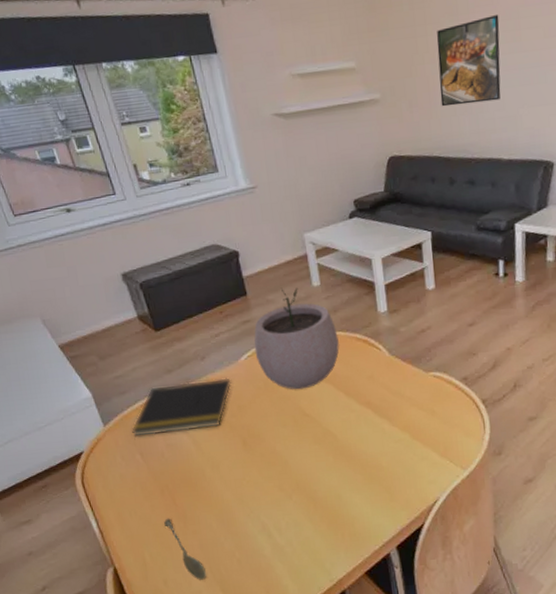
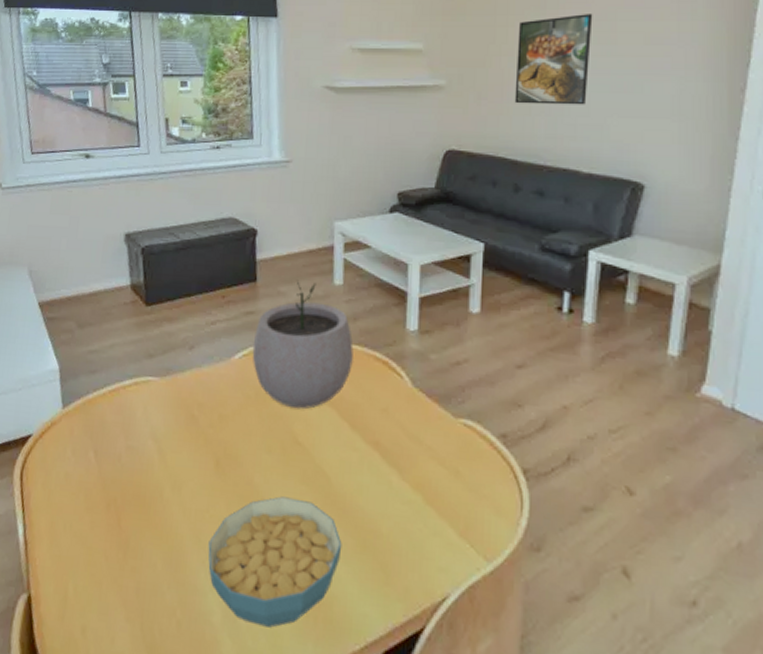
notepad: present [131,378,232,438] -> none [92,371,218,436]
soupspoon: present [163,518,208,580] -> none [99,542,136,639]
cereal bowl: none [250,455,354,549] -> present [208,496,342,628]

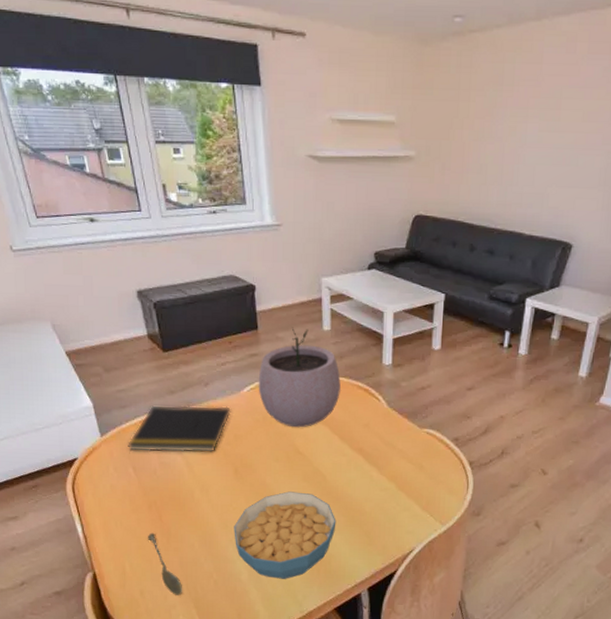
notepad: none [92,371,218,436] -> present [128,405,231,453]
soupspoon: none [99,542,136,639] -> present [147,532,183,596]
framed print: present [514,14,593,105] -> none [473,91,542,176]

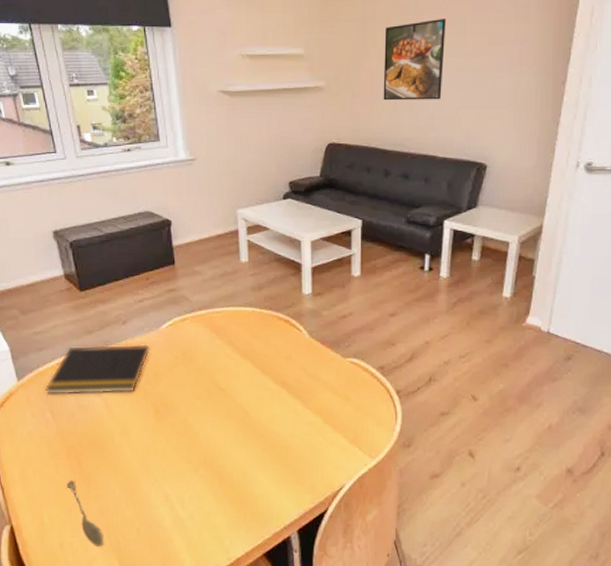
cereal bowl: present [234,491,336,579] -> none [155,430,262,524]
plant pot: present [258,327,341,428] -> none [176,260,261,363]
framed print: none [473,91,542,176] -> present [383,19,446,101]

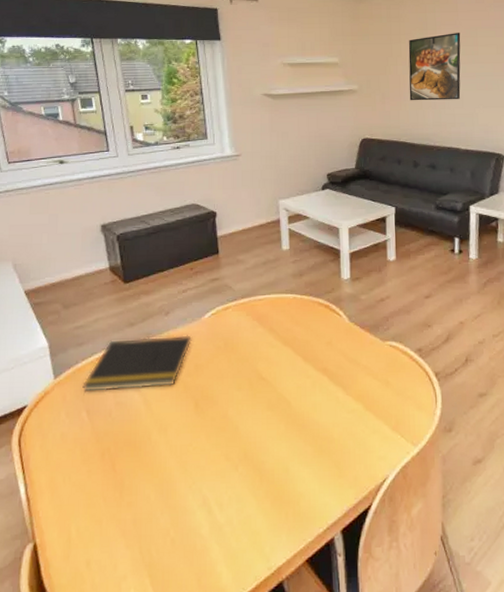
soupspoon: present [66,480,105,547] -> none [97,486,136,563]

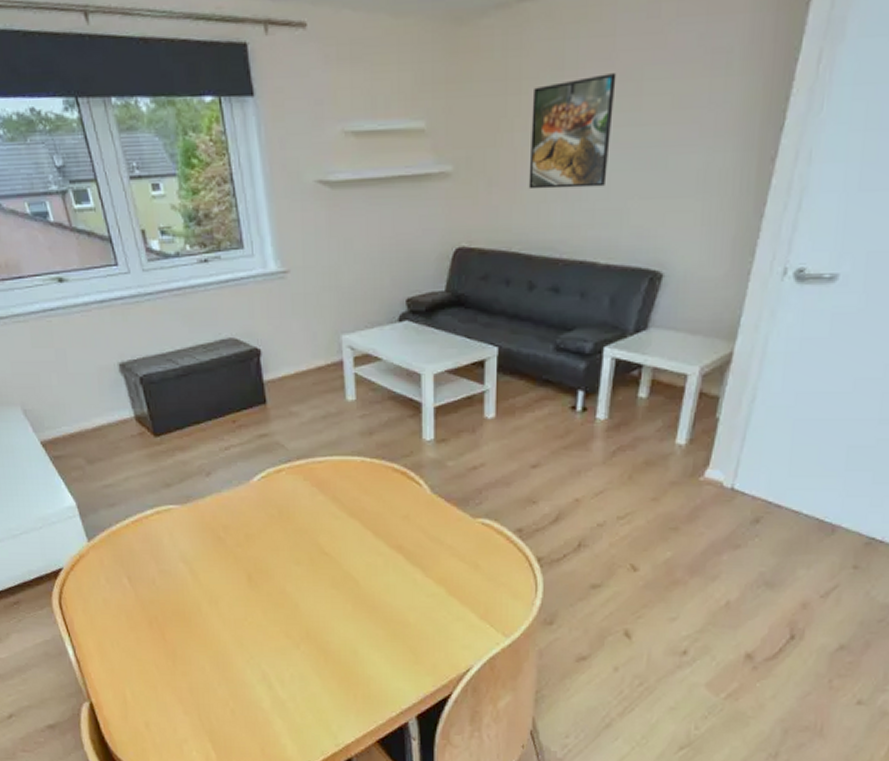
notepad: present [82,335,192,393] -> none [119,500,240,559]

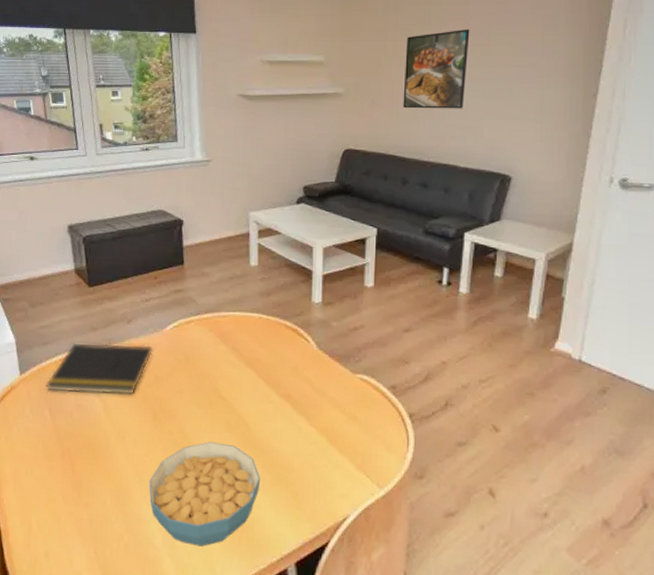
notepad: none [119,500,240,559] -> present [46,342,153,395]
cereal bowl: none [250,601,374,707] -> present [149,442,261,547]

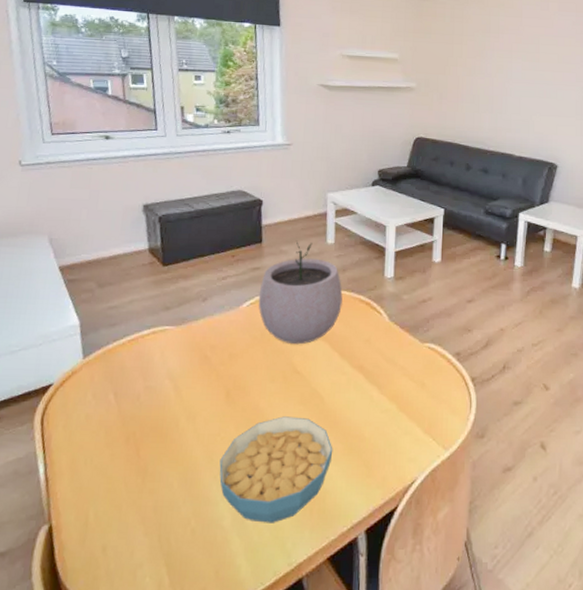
notepad: present [46,342,153,395] -> none [112,322,228,375]
plant pot: none [181,262,268,370] -> present [258,240,343,345]
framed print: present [403,29,470,109] -> none [467,38,523,106]

